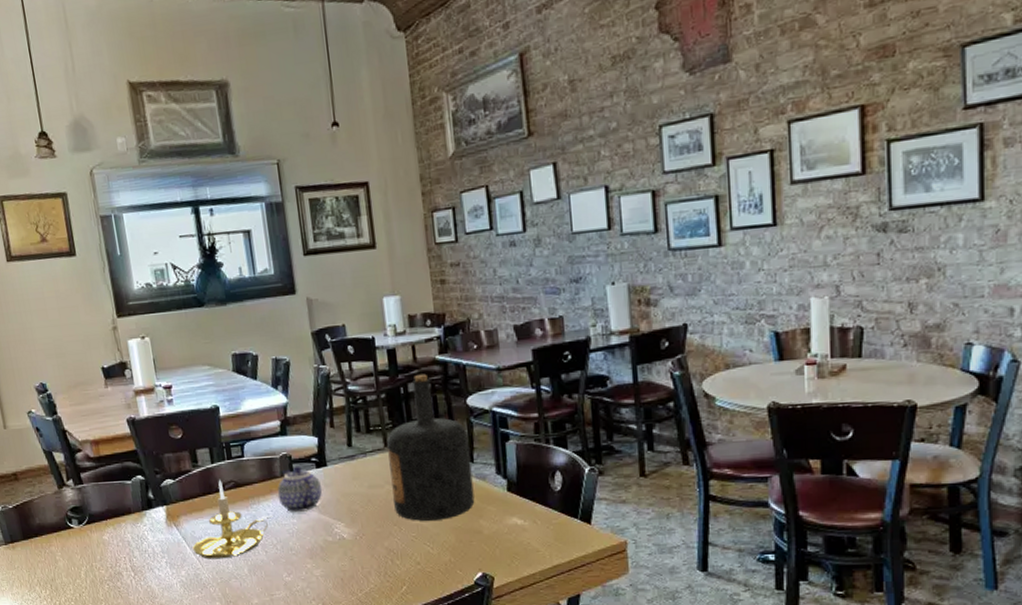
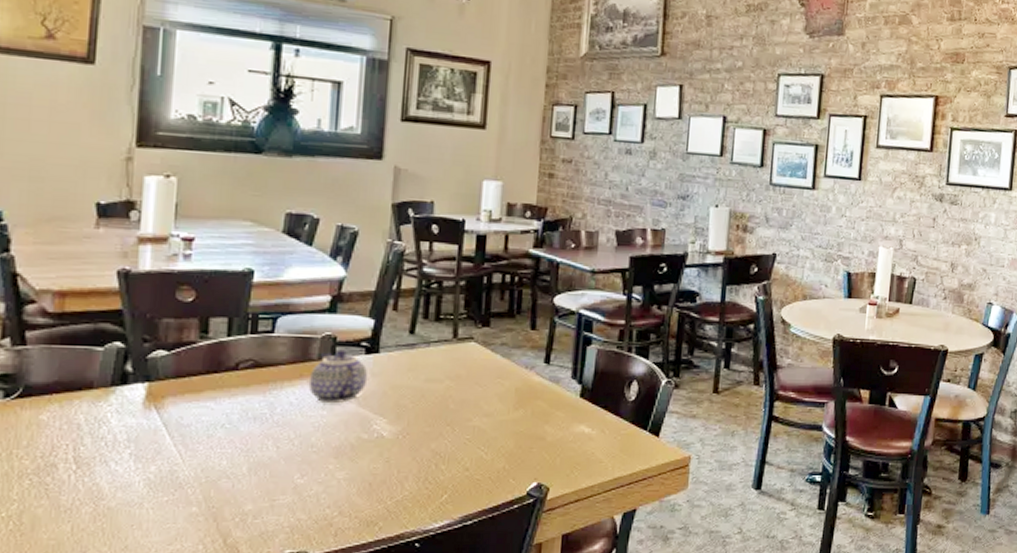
candle holder: present [192,479,272,559] -> none [174,356,296,453]
bottle: present [387,374,475,521] -> none [451,265,549,423]

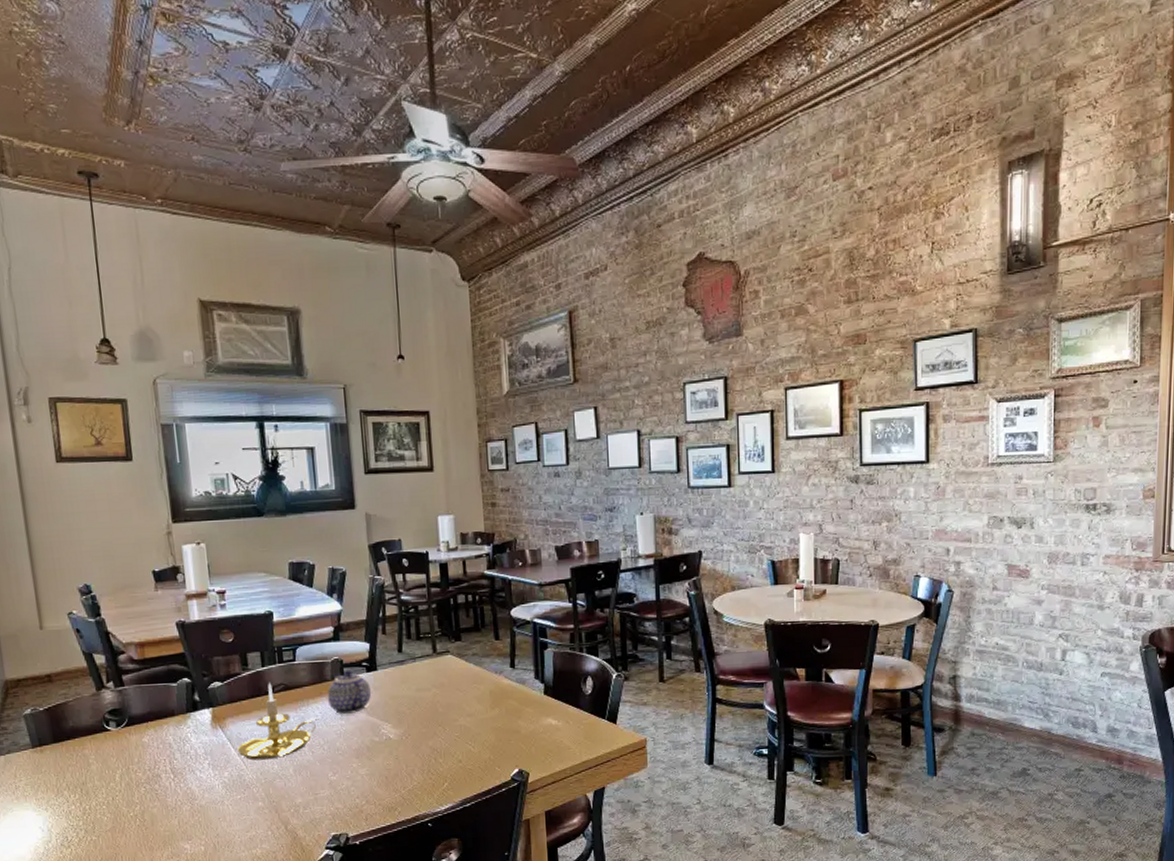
candle holder: none [174,356,296,453] -> present [237,682,321,760]

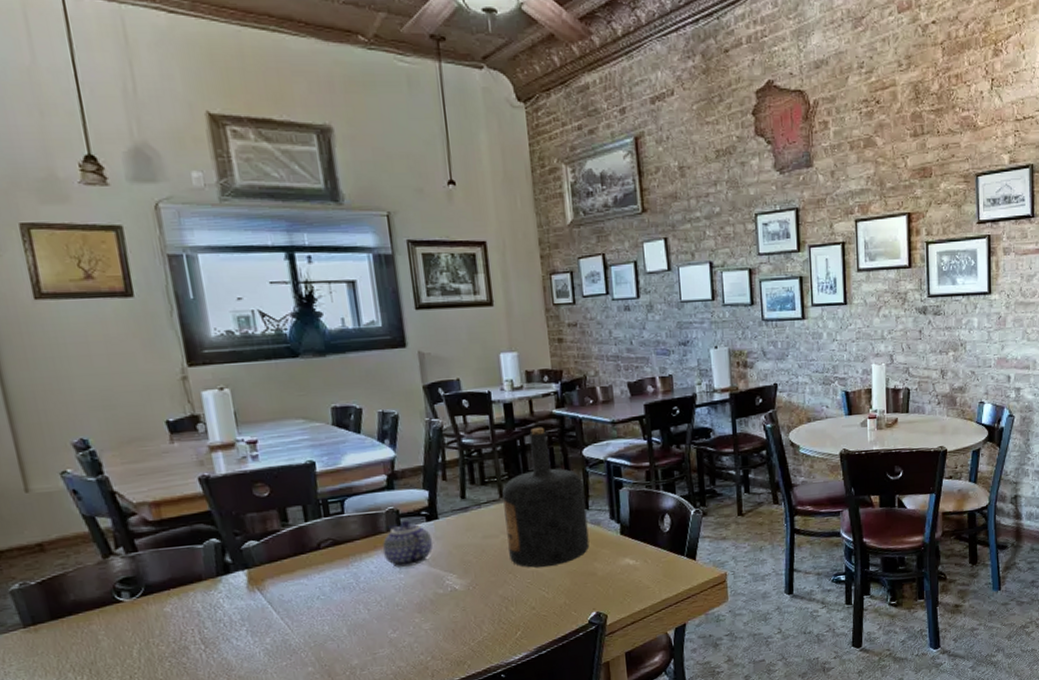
candle holder: present [237,682,321,760] -> none [280,537,376,623]
bottle: none [435,587,514,722] -> present [502,427,590,568]

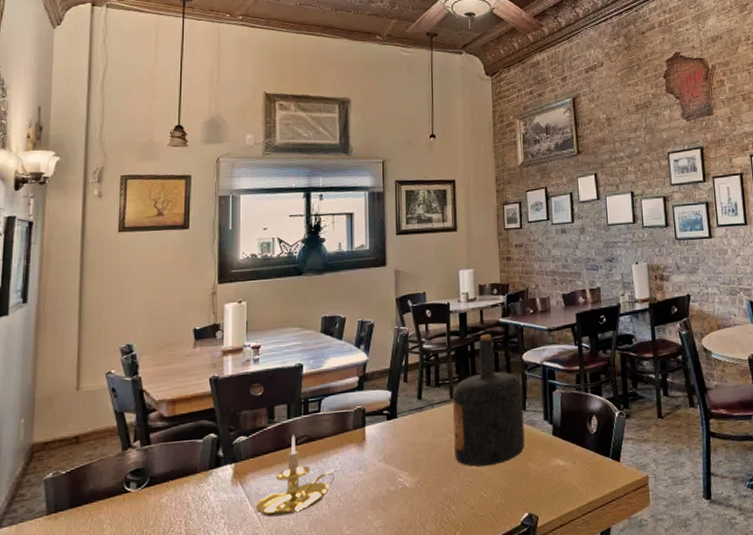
candle holder: none [280,537,376,623] -> present [255,434,340,517]
teapot: present [382,520,433,568] -> none [347,418,391,465]

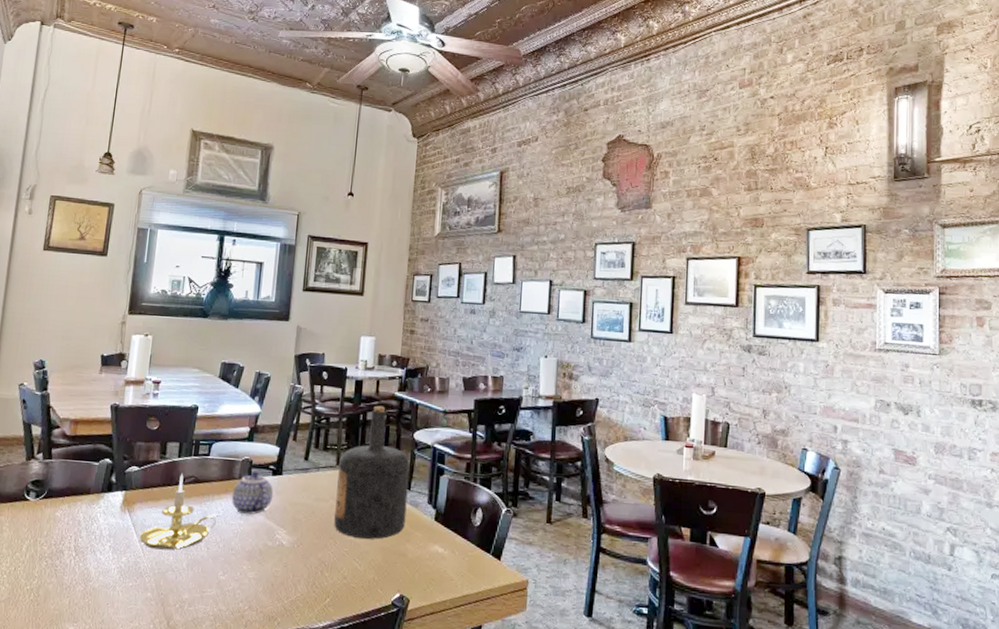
teapot: none [347,418,391,465] -> present [231,471,274,515]

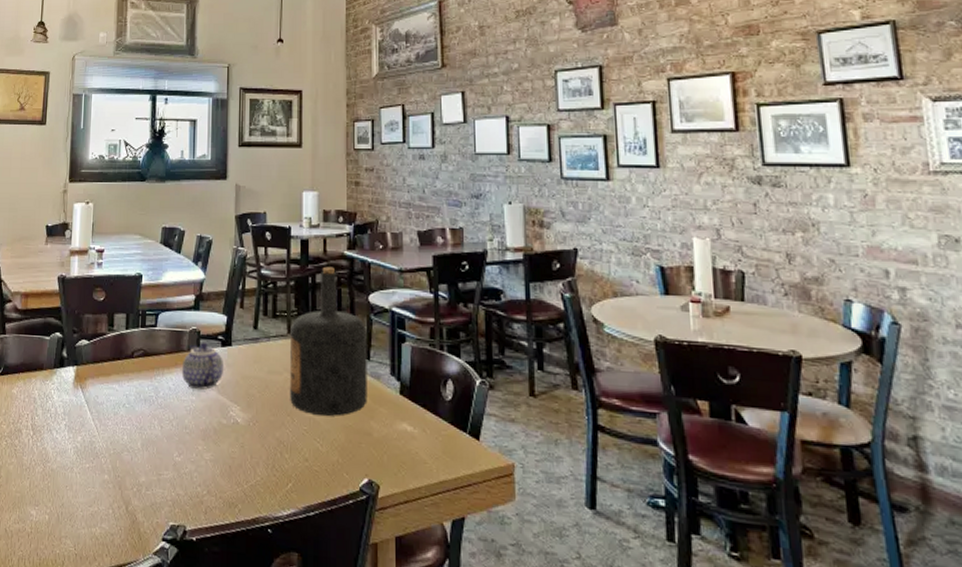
candle holder: present [139,473,222,550] -> none [93,346,173,429]

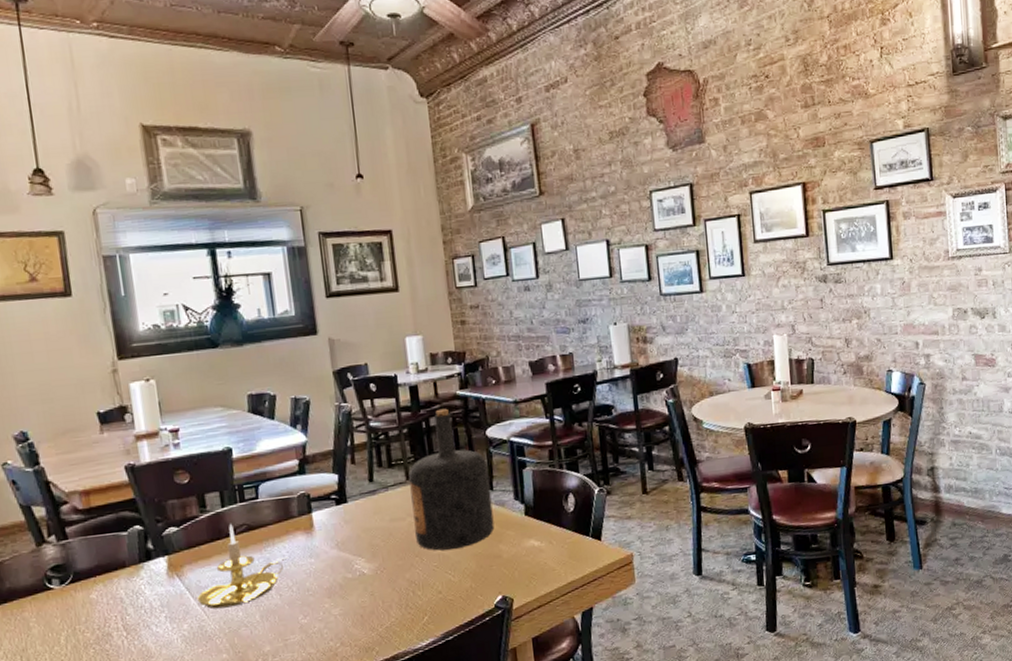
candle holder: none [93,346,173,429] -> present [197,523,288,609]
teapot: present [181,342,224,390] -> none [294,504,343,553]

